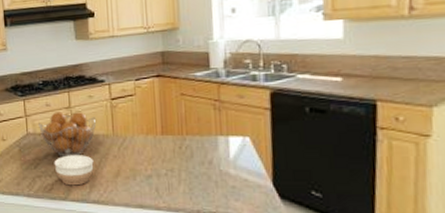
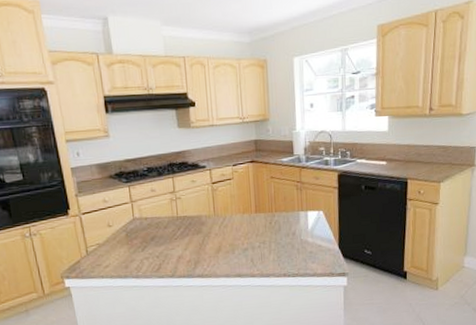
fruit basket: present [39,111,97,158] -> none [144,196,200,239]
bowl: present [54,155,94,186] -> none [160,235,198,264]

